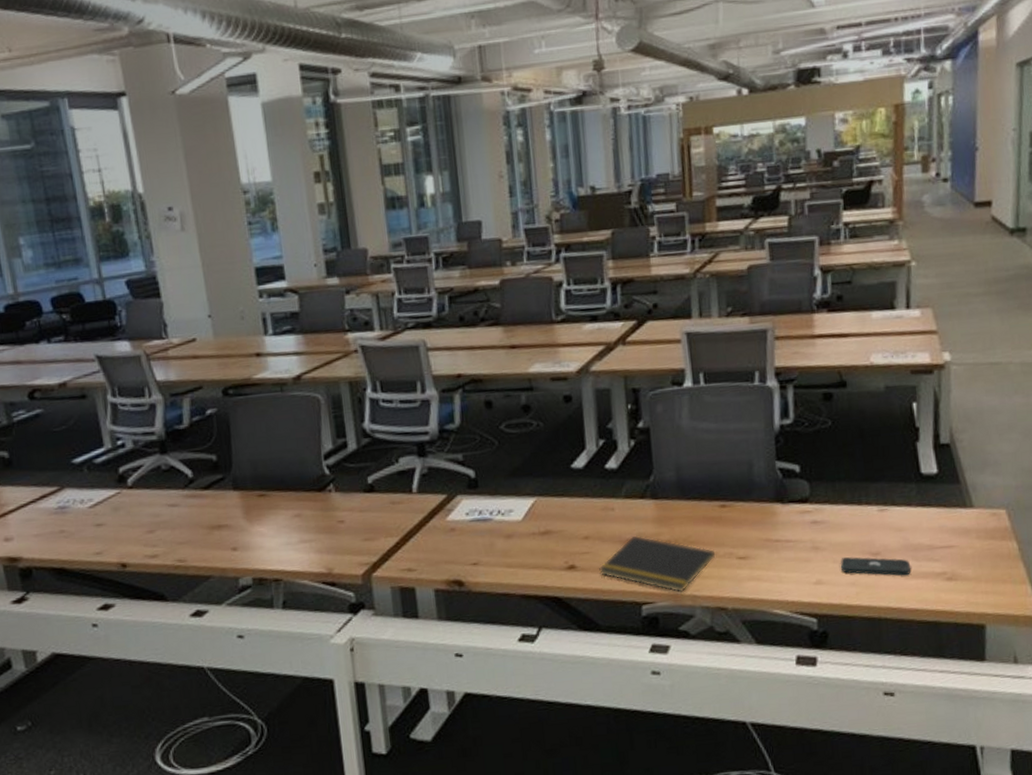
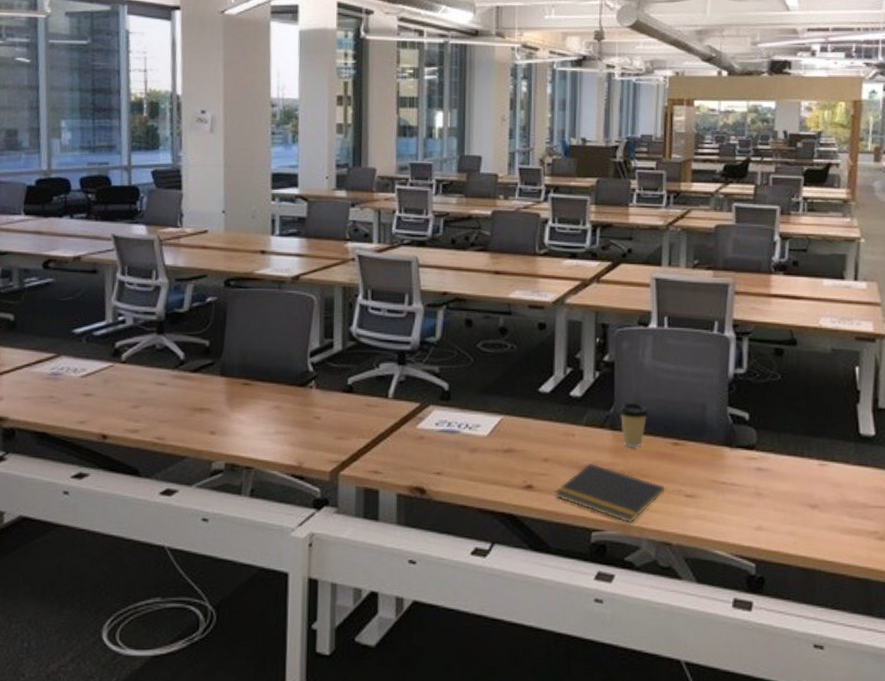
coffee cup: none [658,468,691,516] -> present [618,402,649,448]
smartphone: present [840,557,910,576] -> none [780,507,845,531]

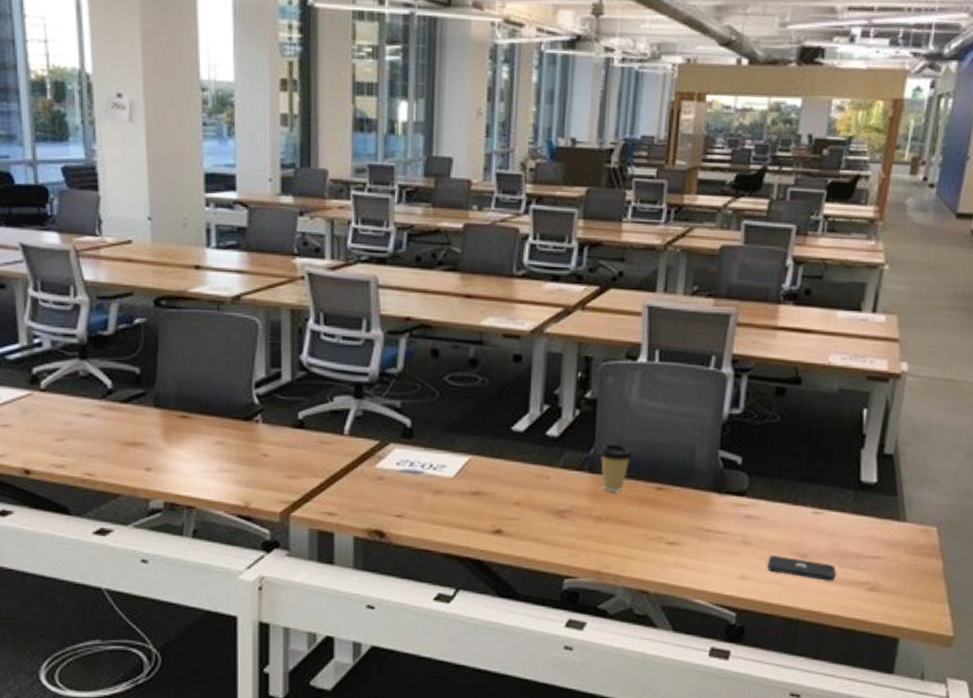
notepad: present [555,463,665,523] -> none [526,507,645,570]
smartphone: none [780,507,845,531] -> present [767,556,835,581]

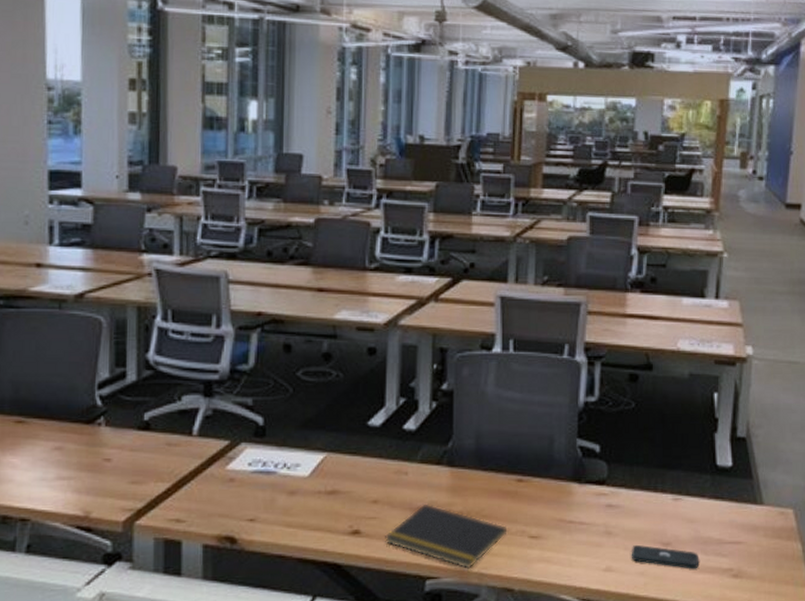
notepad: none [526,507,645,570] -> present [385,503,508,569]
coffee cup: present [599,443,632,492] -> none [457,435,491,486]

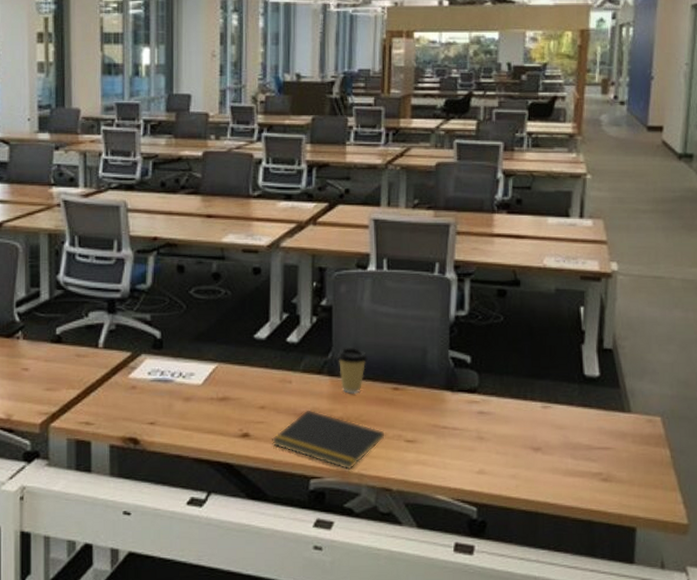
coffee cup: none [457,435,491,486] -> present [336,347,368,394]
smartphone: present [631,545,698,569] -> none [502,450,568,473]

